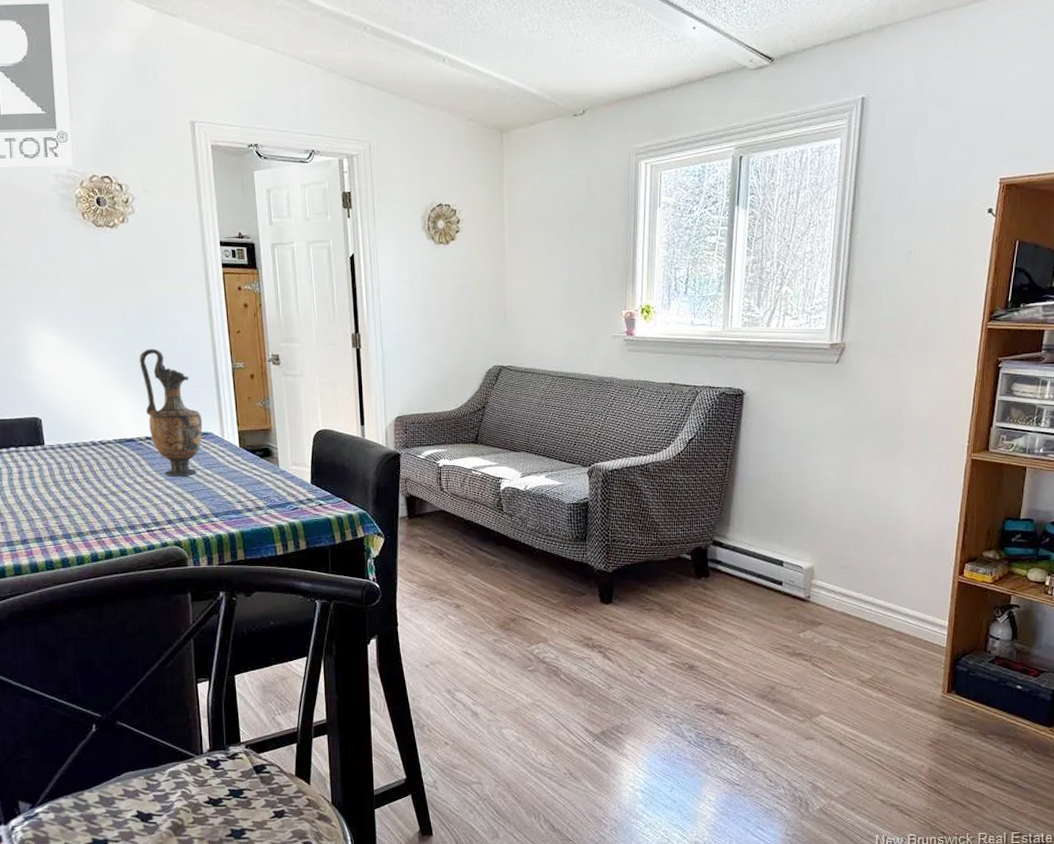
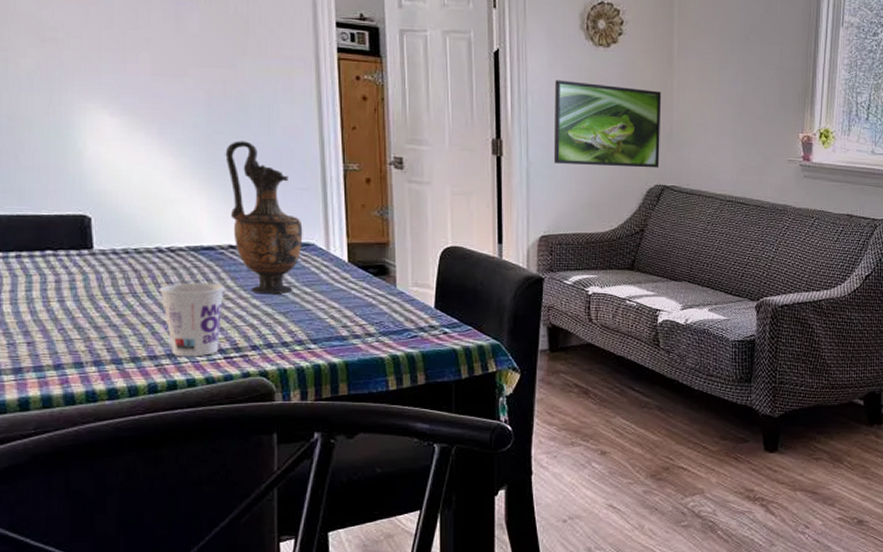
cup: none [95,469,144,531] -> present [159,282,224,357]
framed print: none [403,277,497,352] -> present [553,80,662,168]

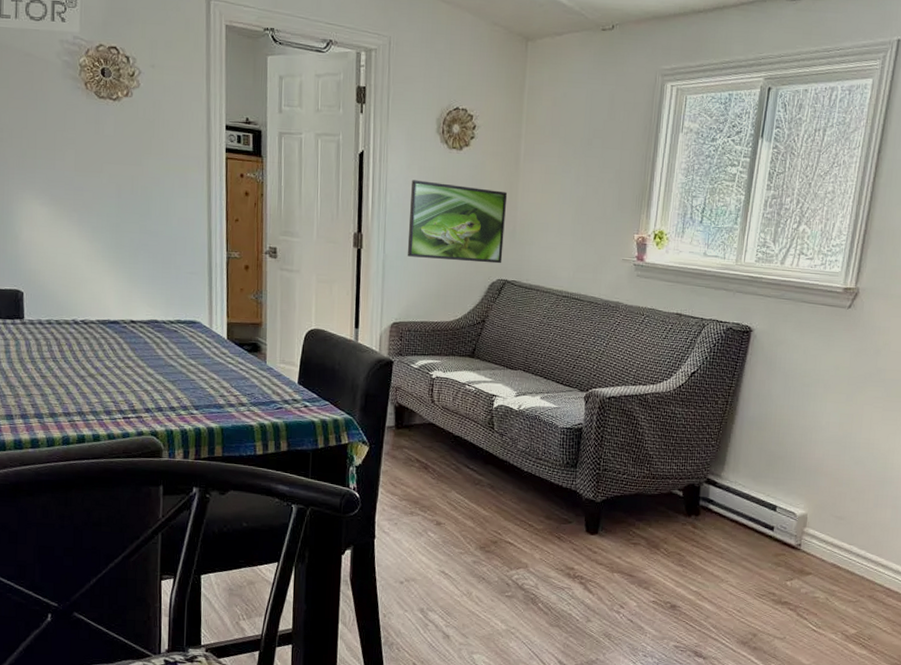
cup: present [159,282,224,357] -> none [74,351,126,416]
vase: present [225,141,303,293] -> none [130,229,191,364]

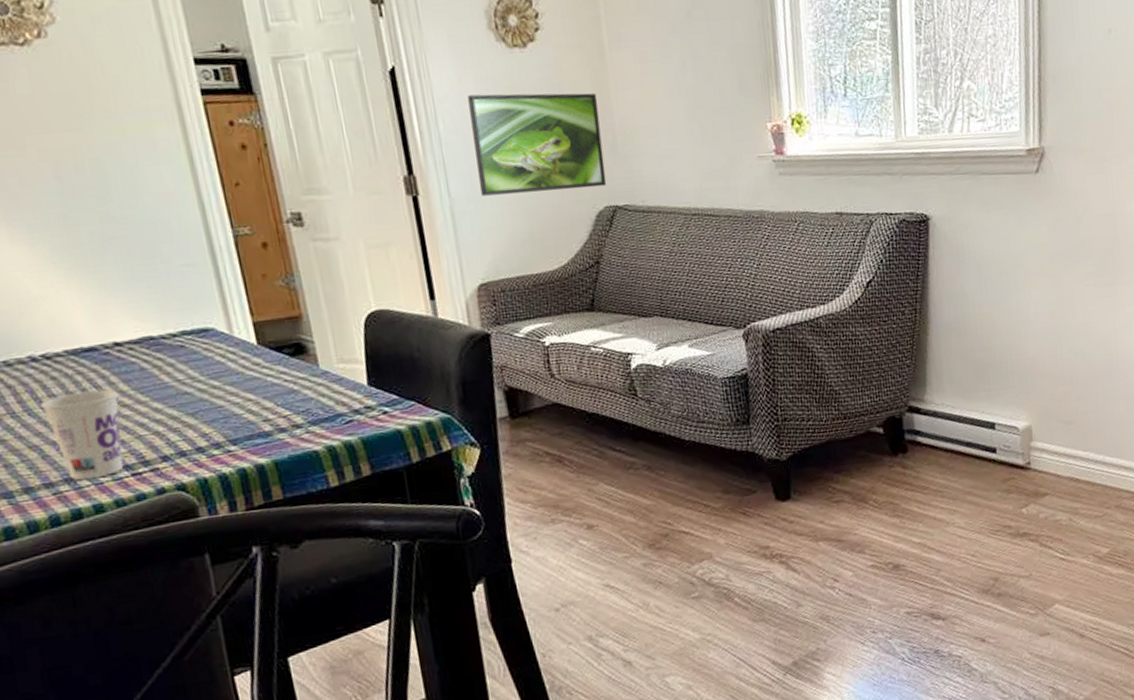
cup: none [74,351,126,416] -> present [40,389,124,480]

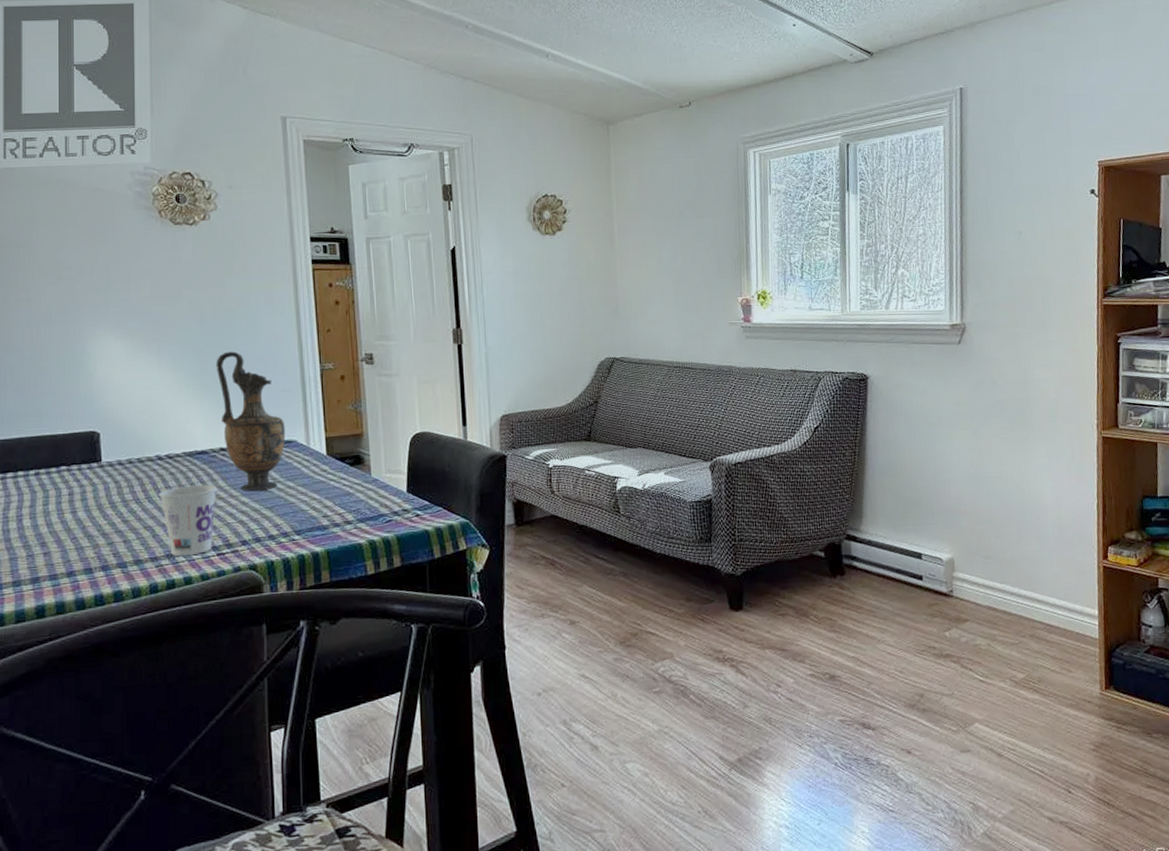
vase: none [89,216,200,395] -> present [216,351,286,491]
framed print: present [468,93,607,196] -> none [507,269,609,346]

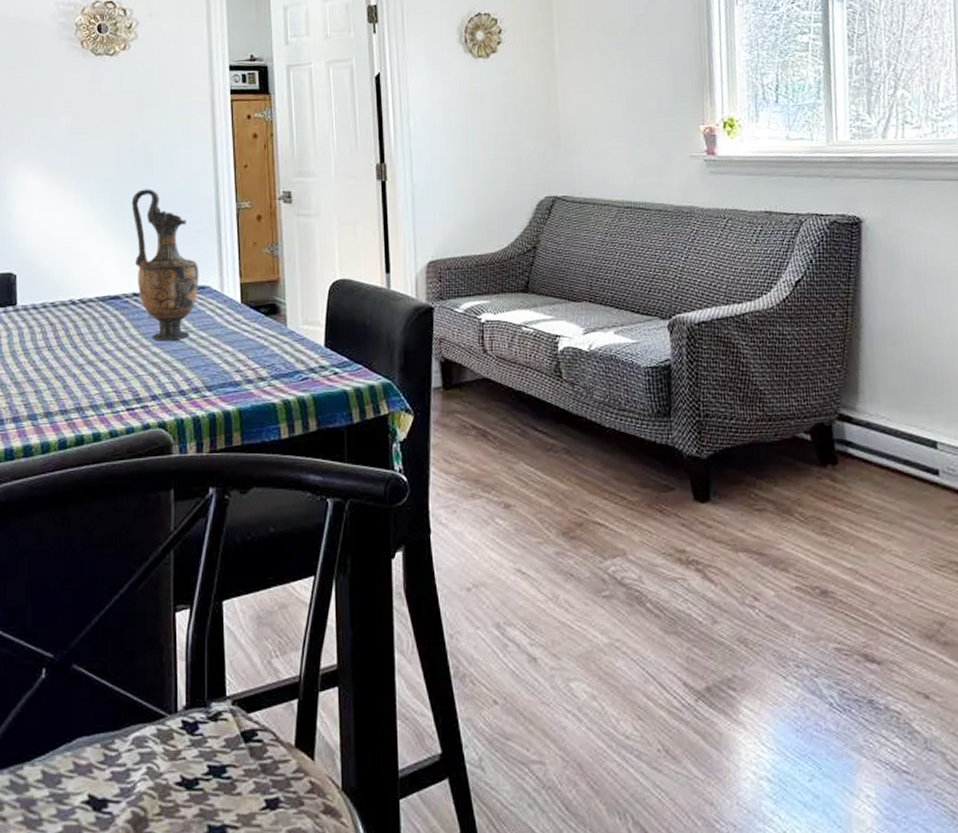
cup: present [159,484,217,557] -> none [71,332,128,410]

